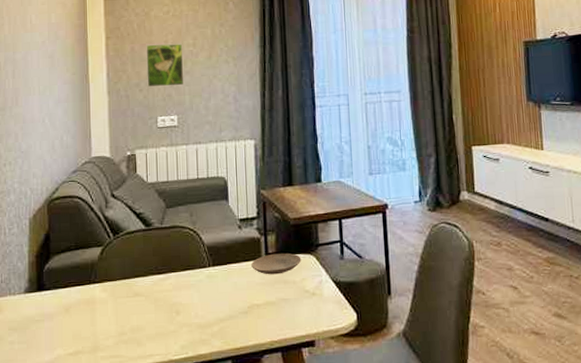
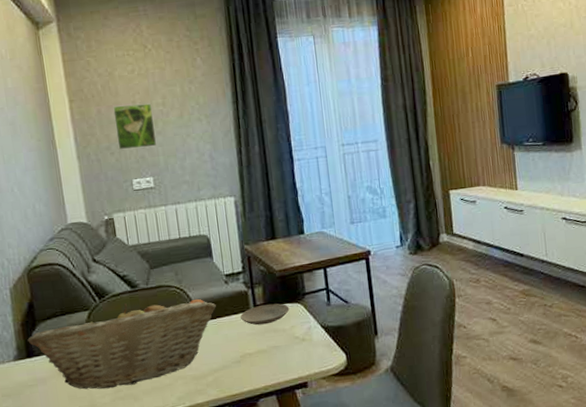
fruit basket: none [40,242,228,331] -> present [27,298,216,389]

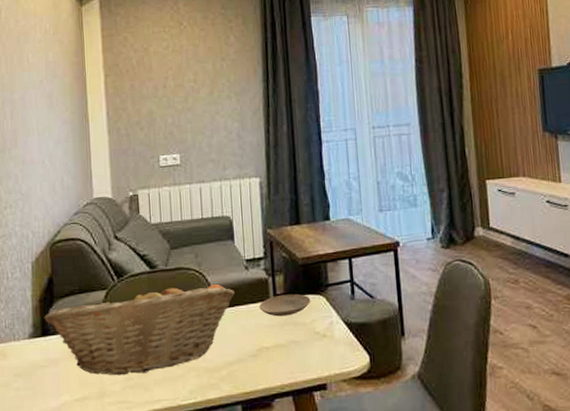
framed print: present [113,103,157,150] -> none [146,79,186,126]

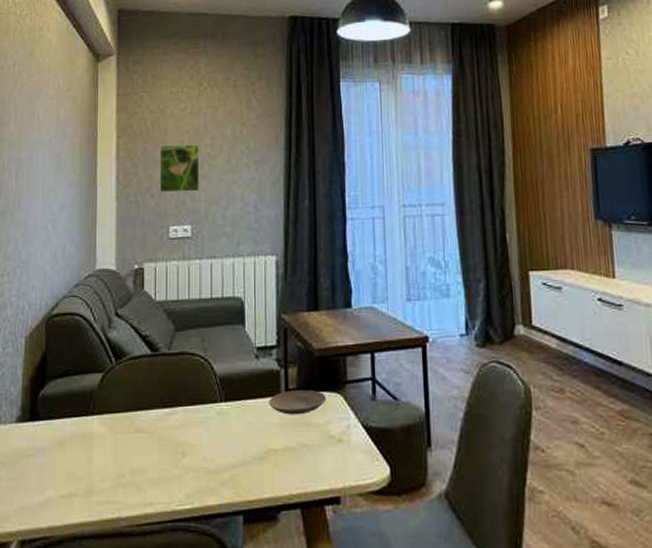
fruit basket: present [44,284,235,376] -> none [34,369,242,472]
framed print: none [146,79,186,126] -> present [159,144,200,193]

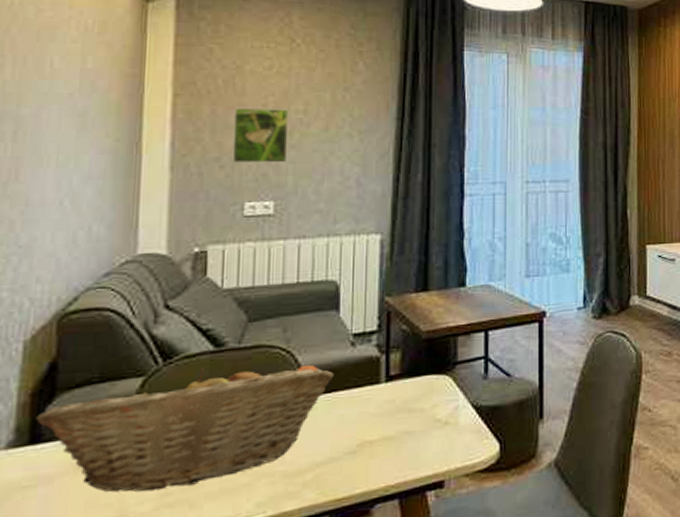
fruit basket: none [34,369,242,472] -> present [36,364,334,492]
plate: present [269,389,327,415] -> none [366,374,434,403]

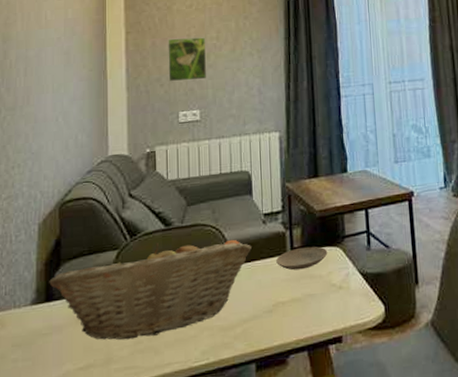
plate: none [366,374,434,403] -> present [276,246,328,270]

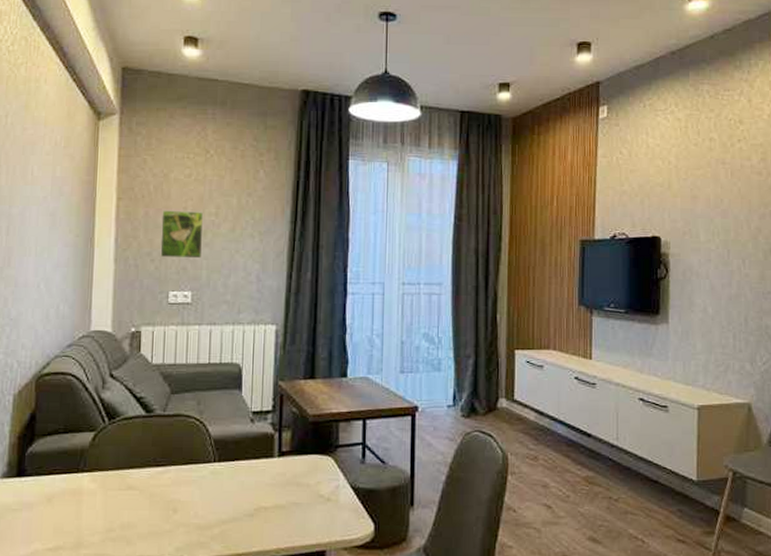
fruit basket: present [49,239,252,340] -> none [21,429,236,526]
plate: present [276,246,328,270] -> none [262,452,318,476]

